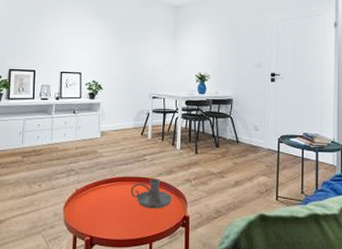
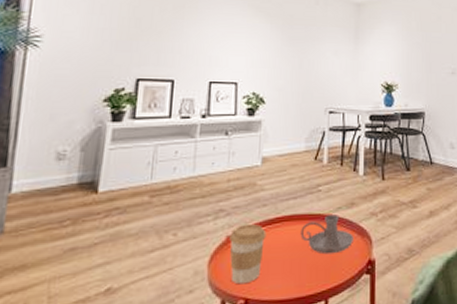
coffee cup: none [78,181,105,226] -> present [229,223,267,285]

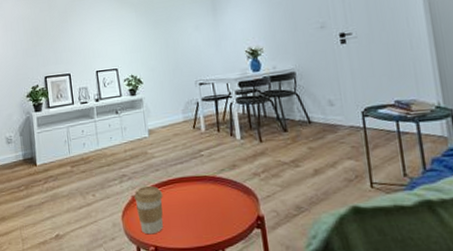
candle holder: present [300,215,353,255] -> none [191,176,240,211]

